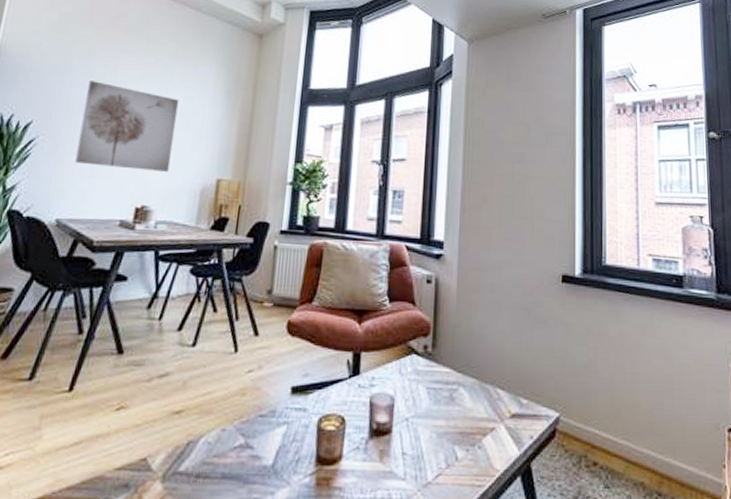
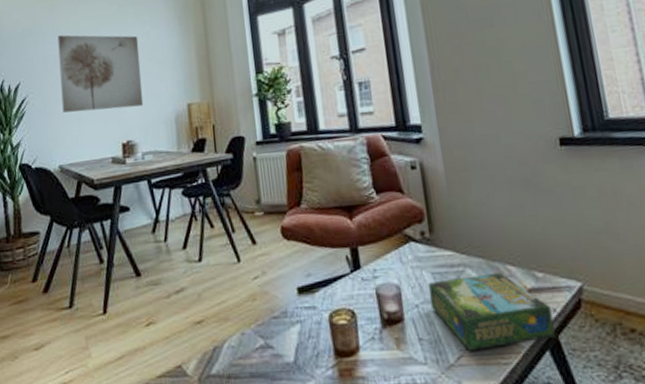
board game: none [420,394,529,470] -> present [428,272,555,351]

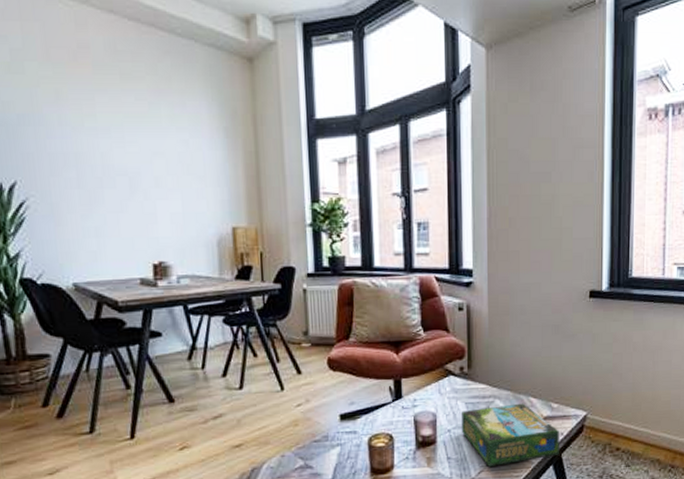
wall art: present [57,35,144,113] -> none [67,130,180,225]

